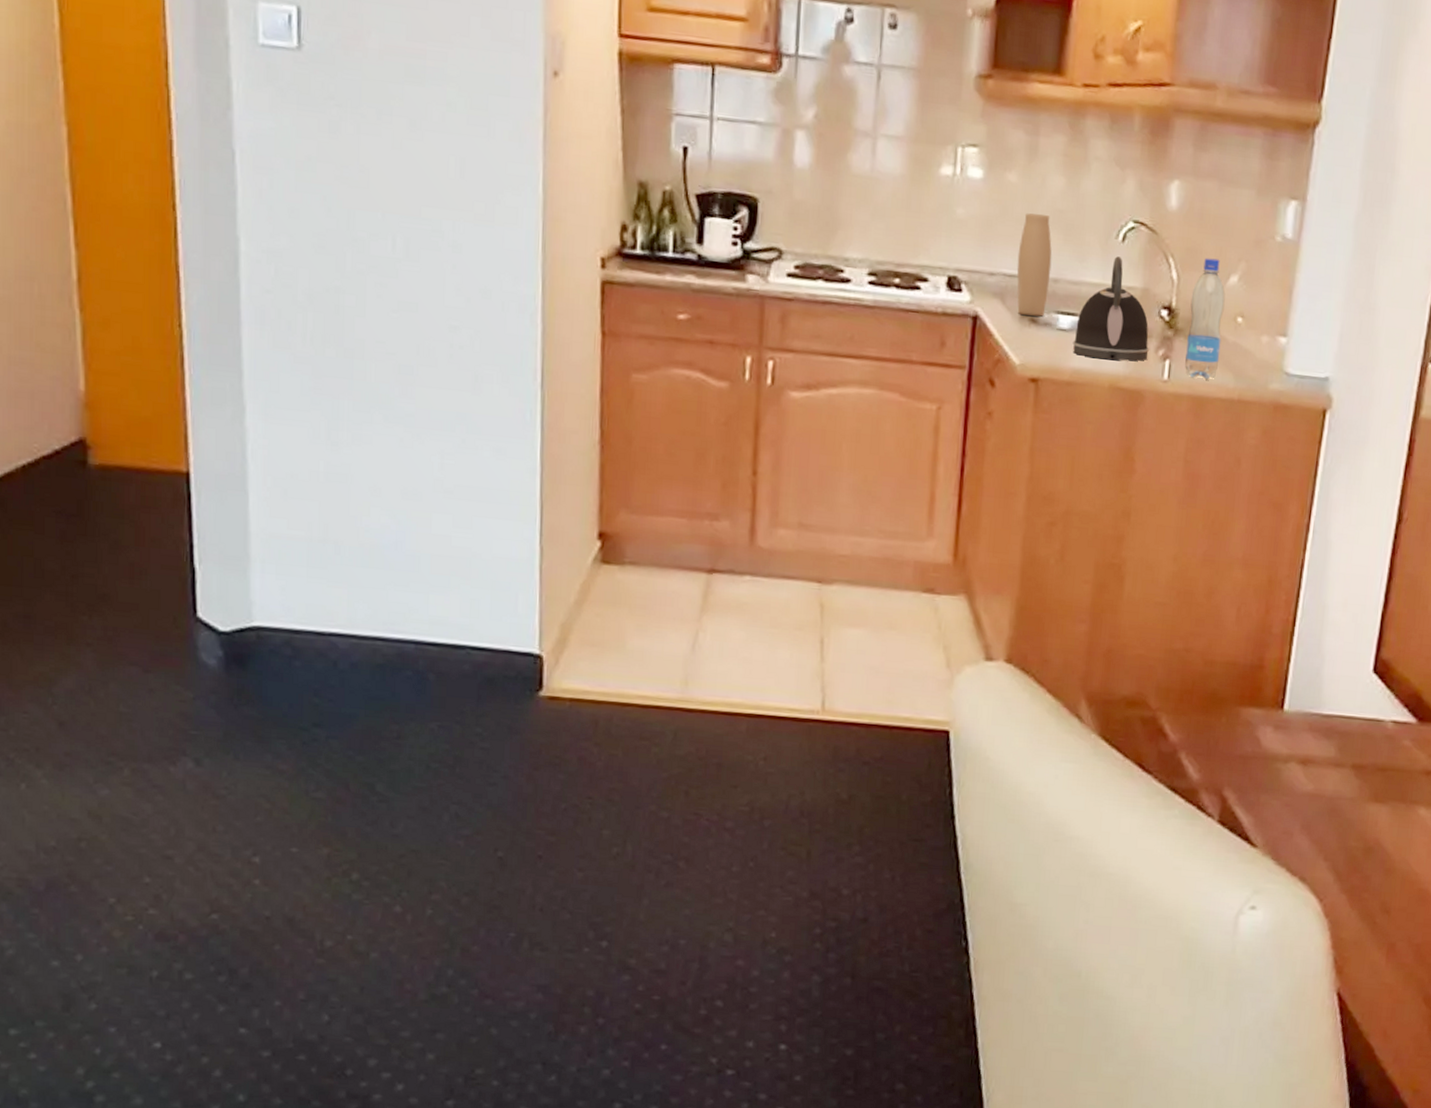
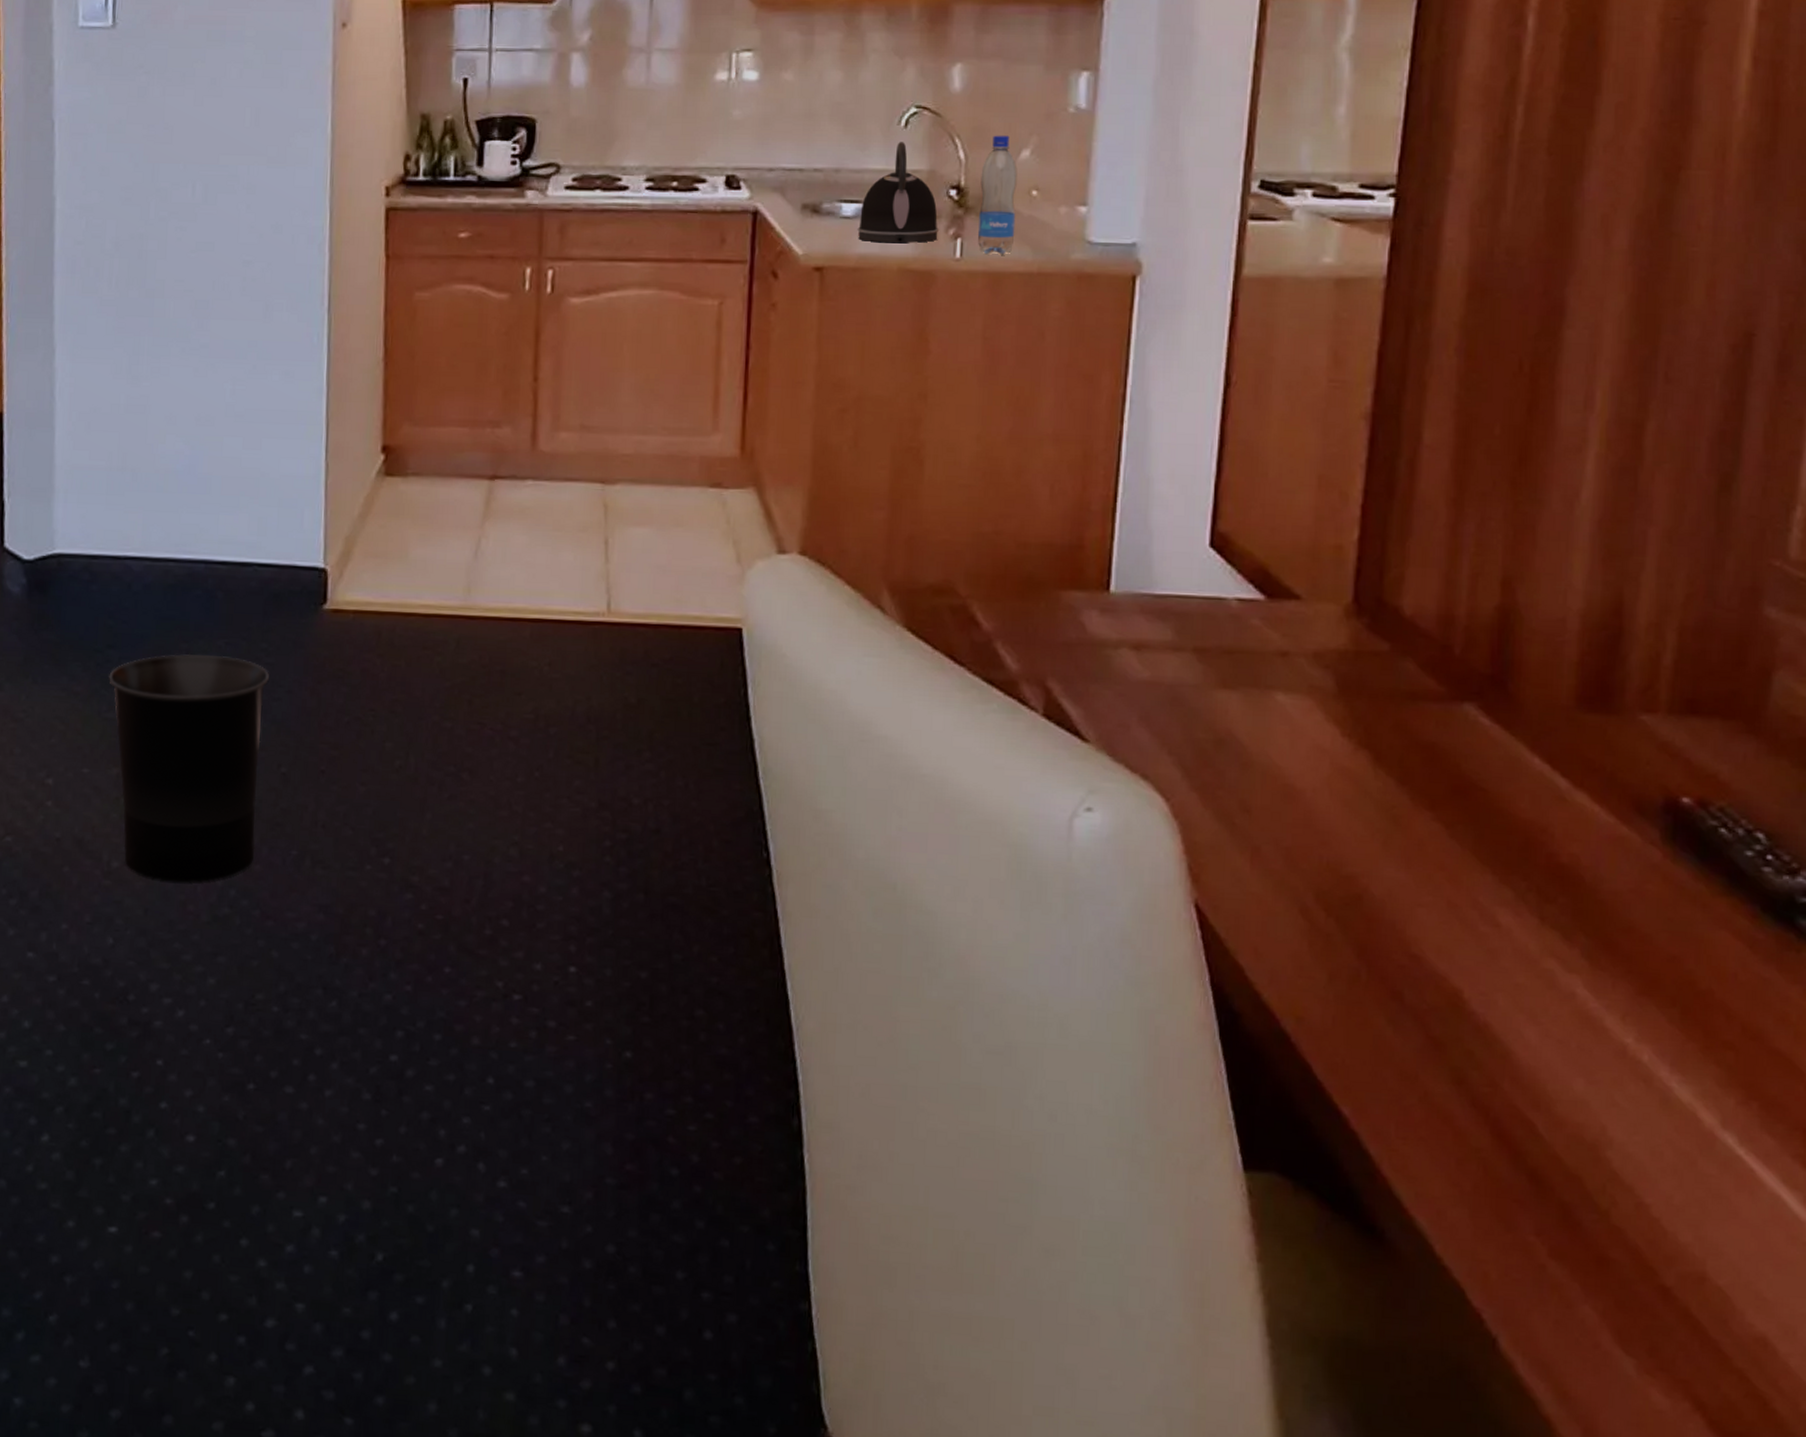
waste bin: none [316,735,484,963] -> present [109,653,269,883]
vase: present [1017,213,1052,317] -> none [796,108,833,206]

